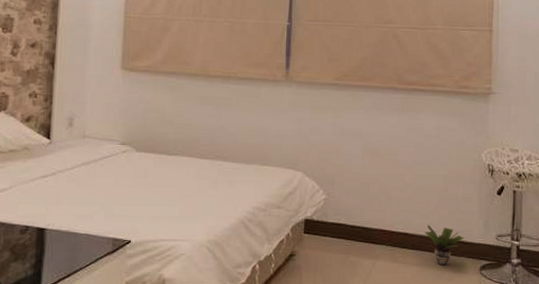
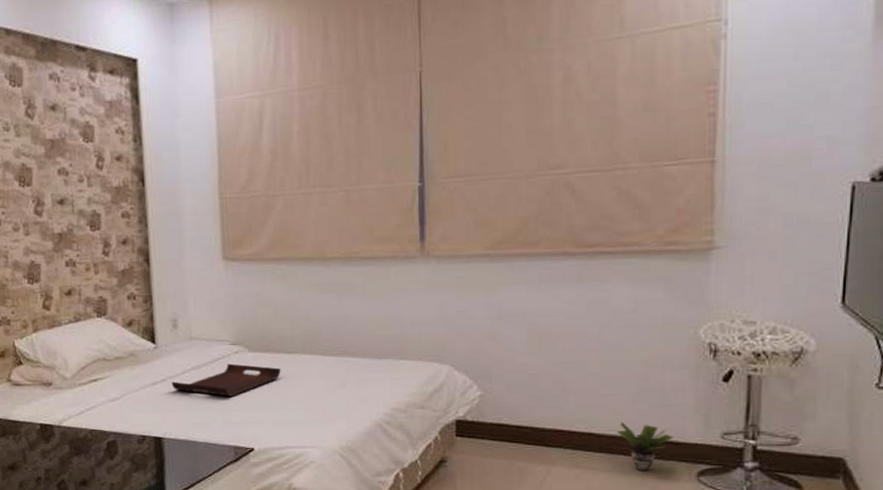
serving tray: none [60,161,163,192] -> present [171,363,281,397]

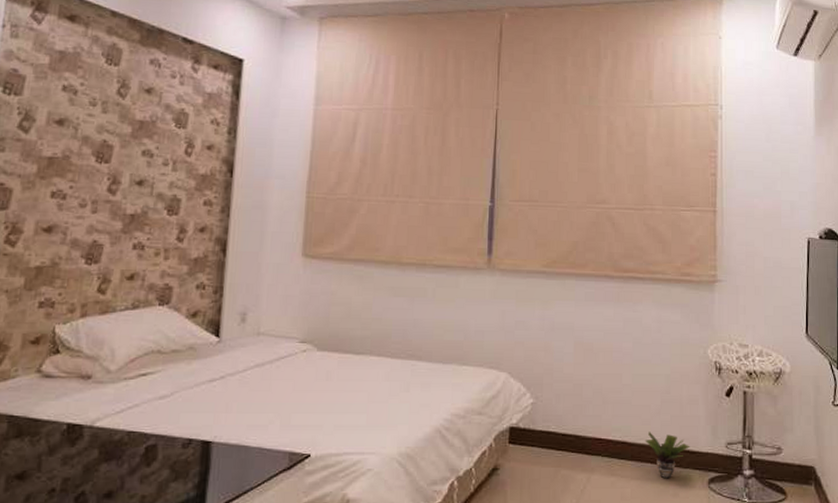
serving tray: present [171,363,281,397] -> none [230,362,348,397]

